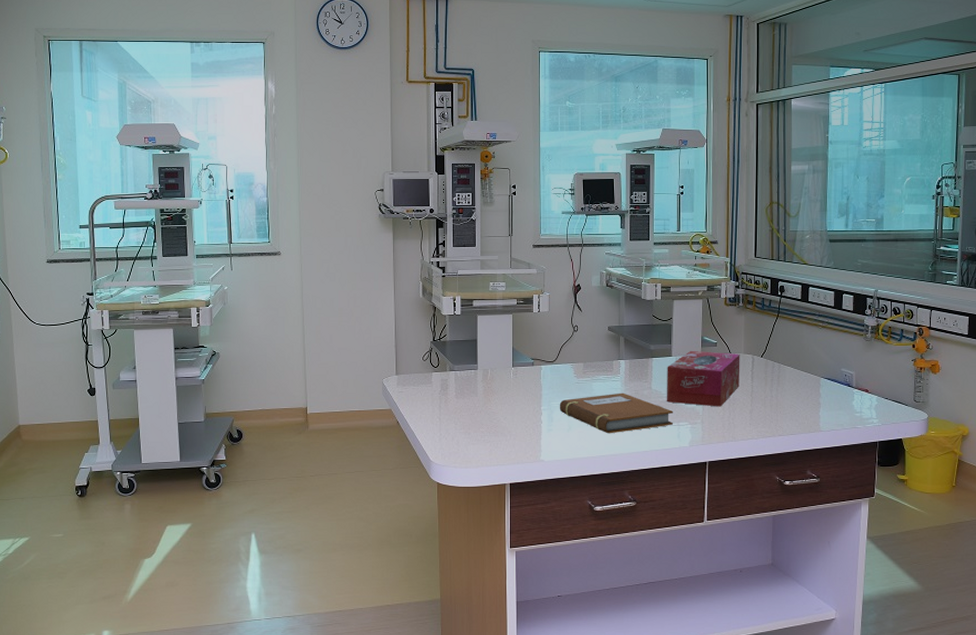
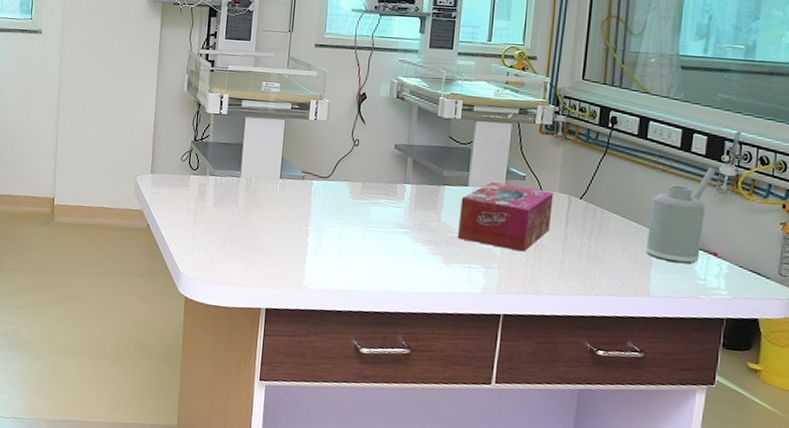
notebook: present [559,392,674,434] -> none [329,221,465,268]
soap dispenser: none [815,320,862,401] -> present [646,167,716,264]

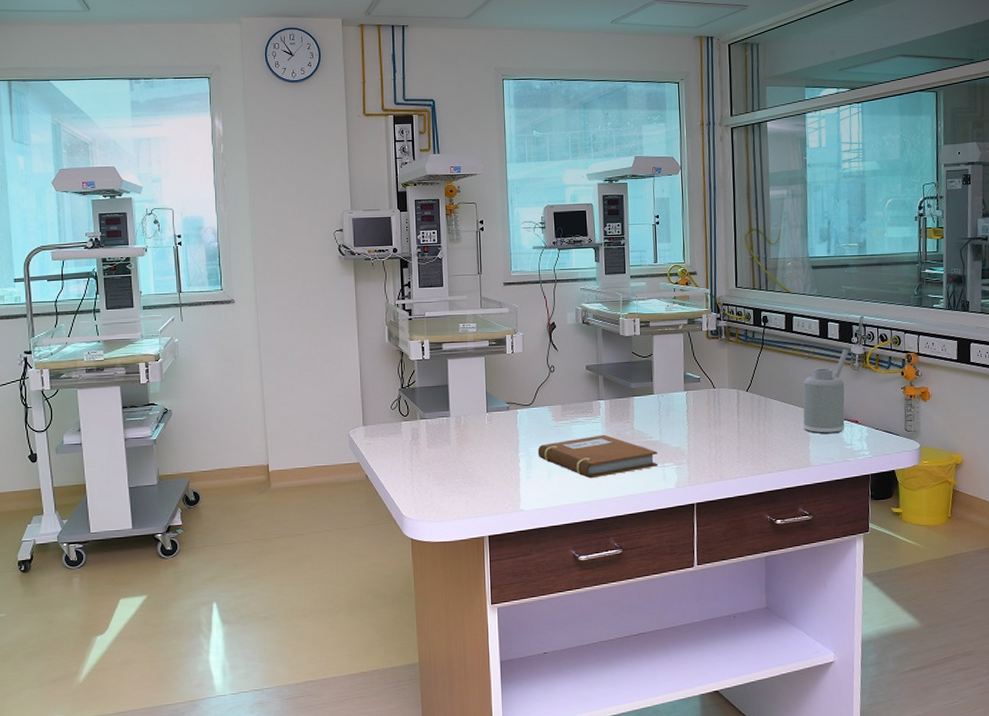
notebook: none [329,221,465,268] -> present [537,434,658,479]
tissue box: present [457,181,554,252] -> none [649,387,726,446]

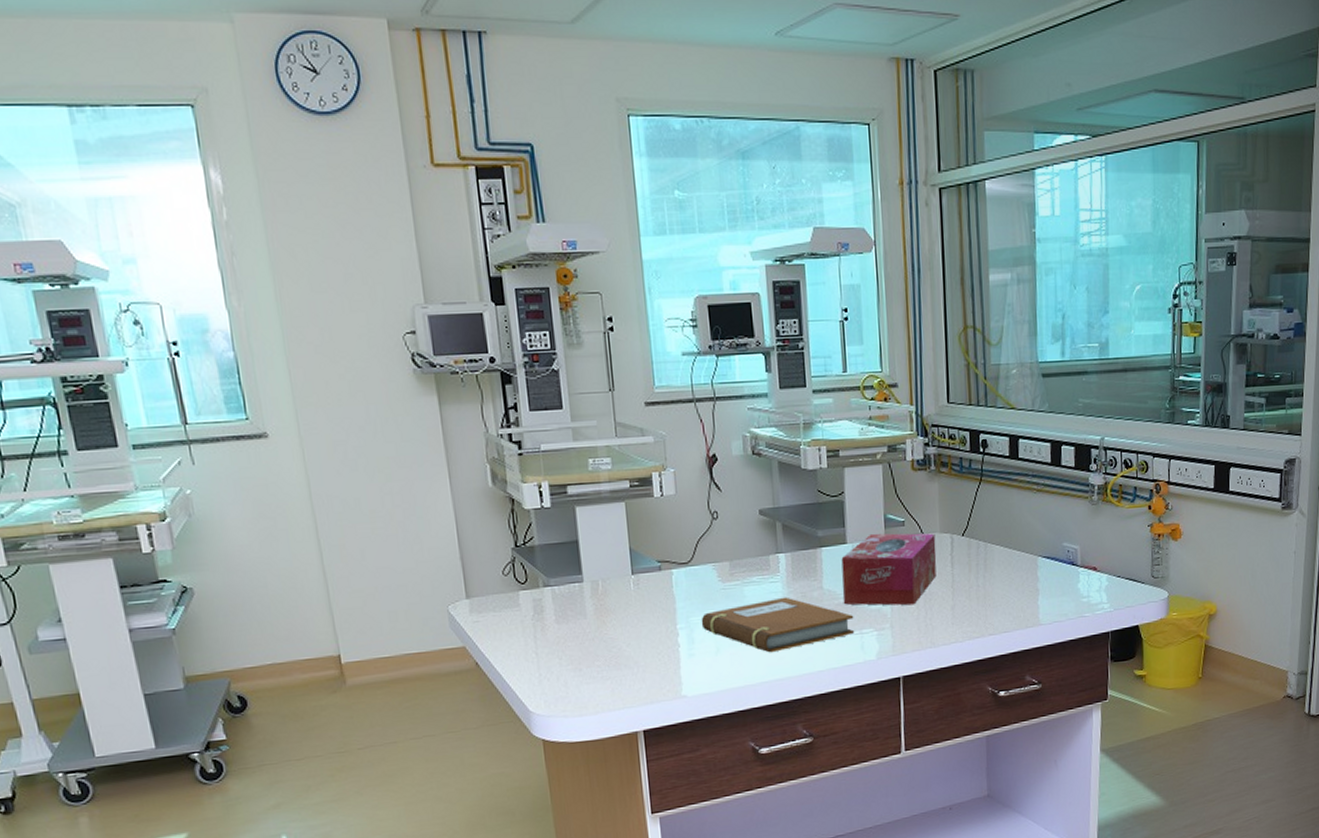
tissue box: none [649,387,726,446] -> present [841,533,937,606]
soap dispenser: present [802,349,849,434] -> none [1030,478,1086,586]

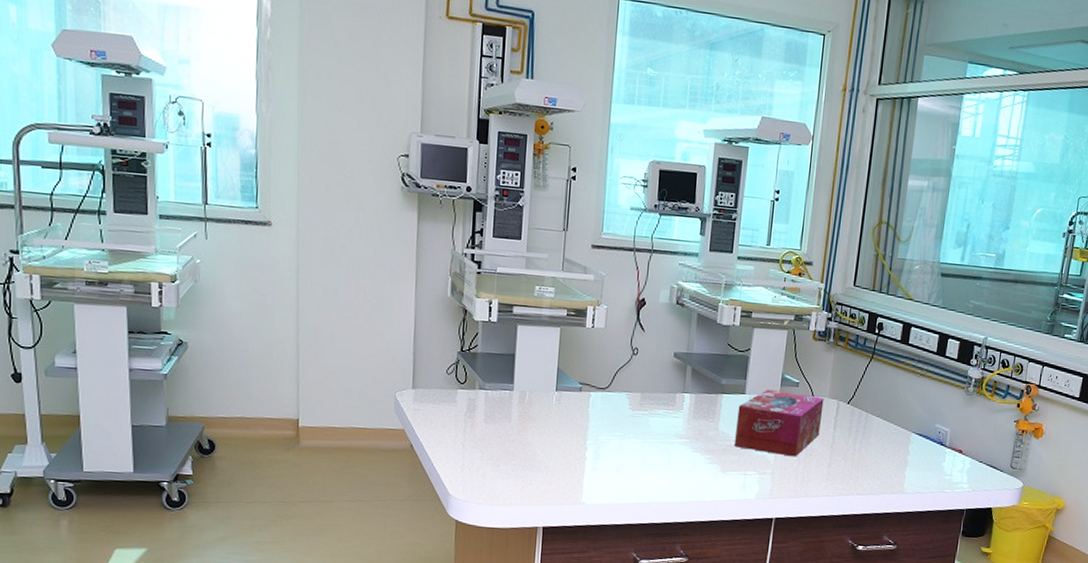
notebook: present [701,596,854,653] -> none [608,431,741,479]

